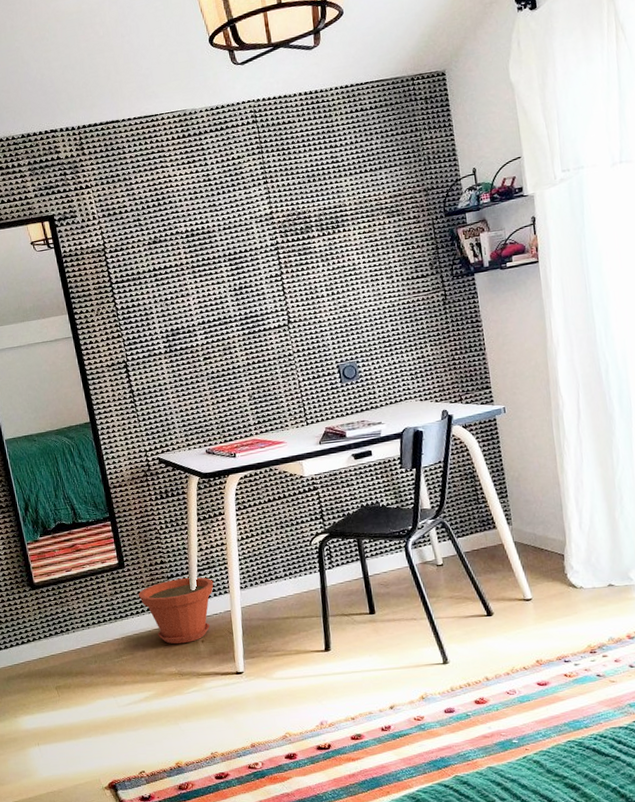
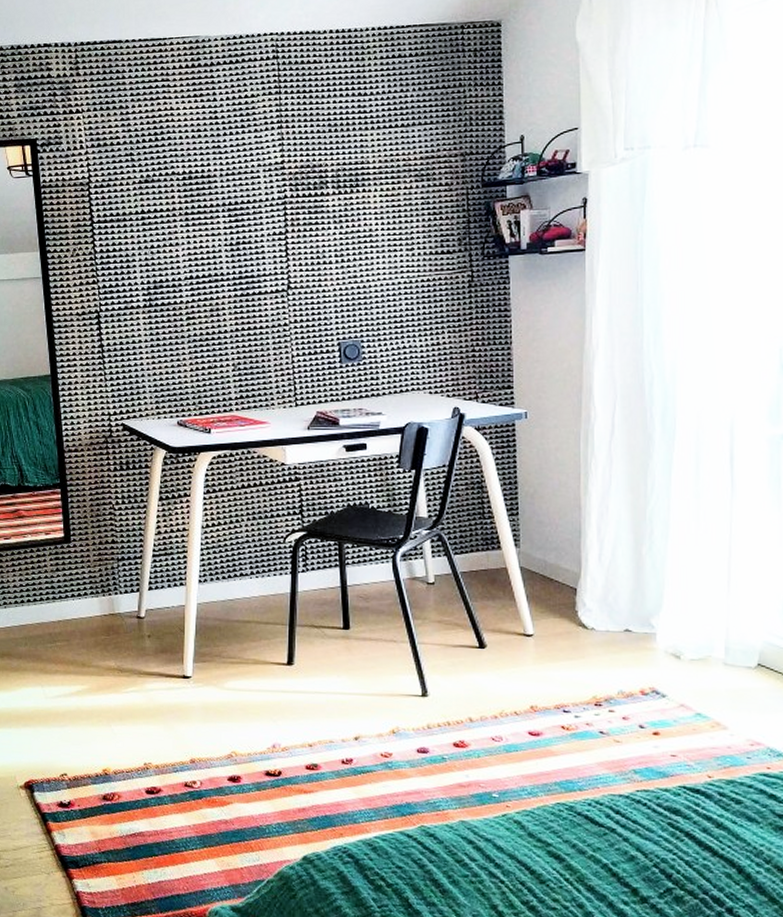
plant pot: present [138,577,214,644] -> none [82,562,169,636]

